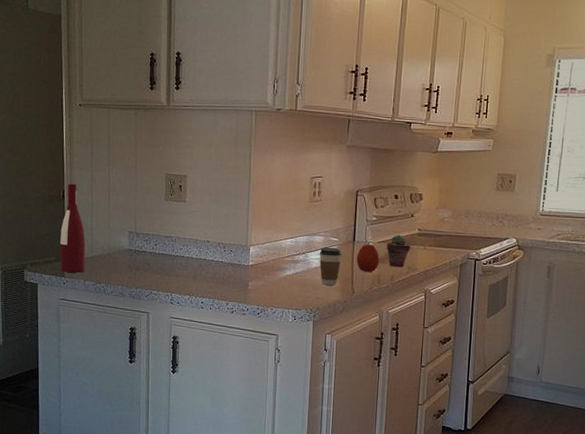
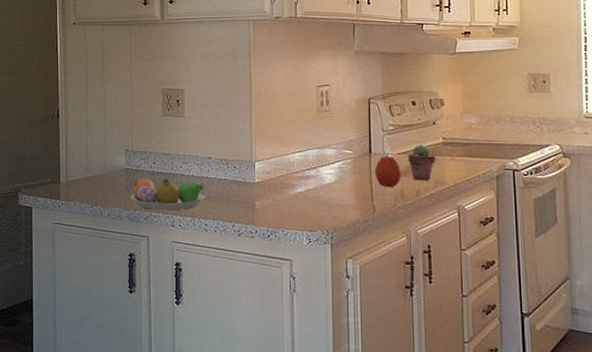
wine bottle: present [60,183,86,273] -> none [55,102,81,195]
fruit bowl: none [132,258,203,289] -> present [130,178,205,211]
coffee cup: present [319,247,343,285] -> none [332,160,359,203]

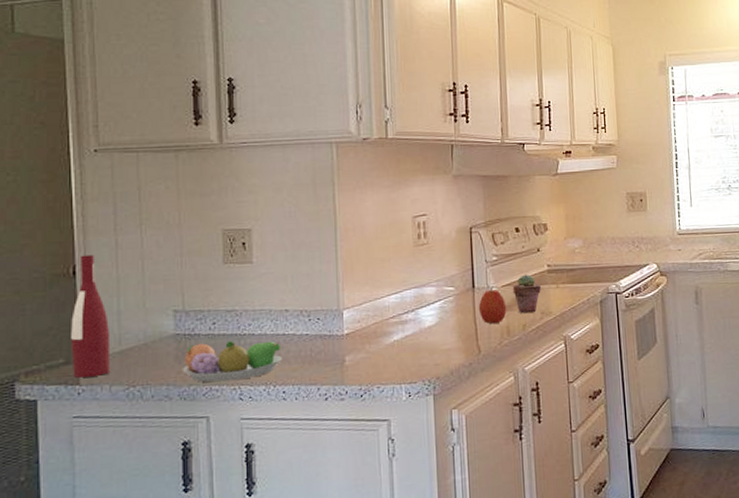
wine bottle: none [55,102,81,195] -> present [71,254,111,378]

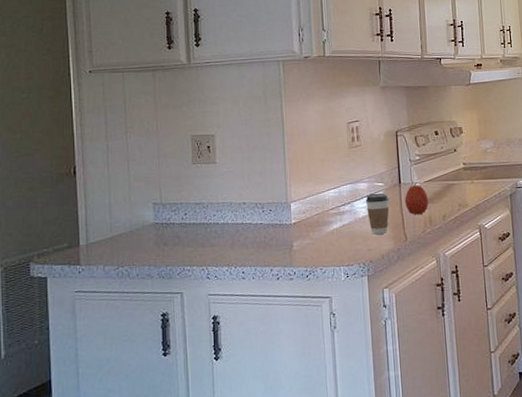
wine bottle: present [71,254,111,378] -> none [73,157,104,259]
fruit bowl: present [182,341,282,383] -> none [160,229,241,264]
coffee cup: none [432,299,461,347] -> present [365,193,390,235]
potted succulent: present [512,274,542,313] -> none [433,171,459,205]

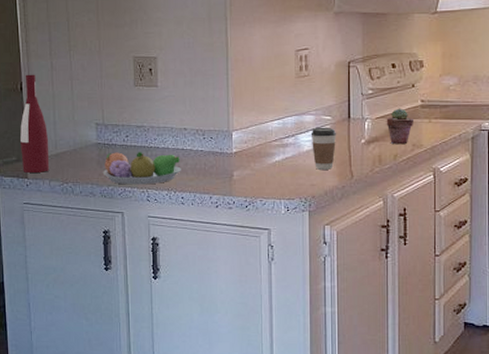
wine bottle: none [73,157,104,259] -> present [20,74,50,173]
fruit bowl: none [160,229,241,264] -> present [102,152,181,185]
apple: present [404,184,429,214] -> none [353,120,380,152]
potted succulent: none [433,171,459,205] -> present [386,108,415,144]

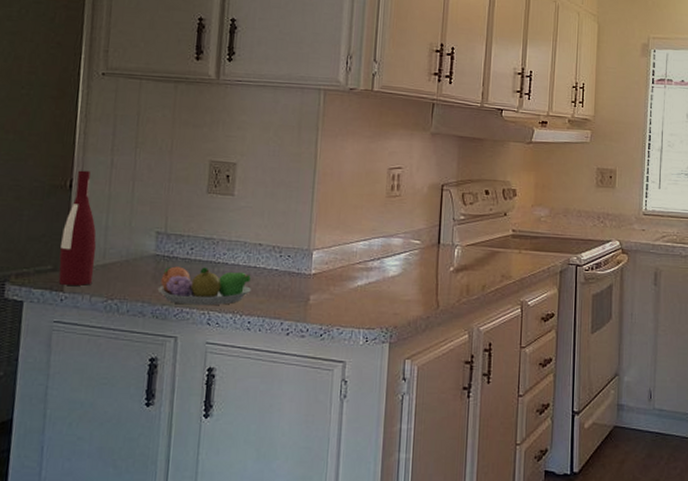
coffee cup: present [310,127,337,170] -> none [397,251,425,298]
potted succulent: present [386,108,415,144] -> none [476,236,505,274]

